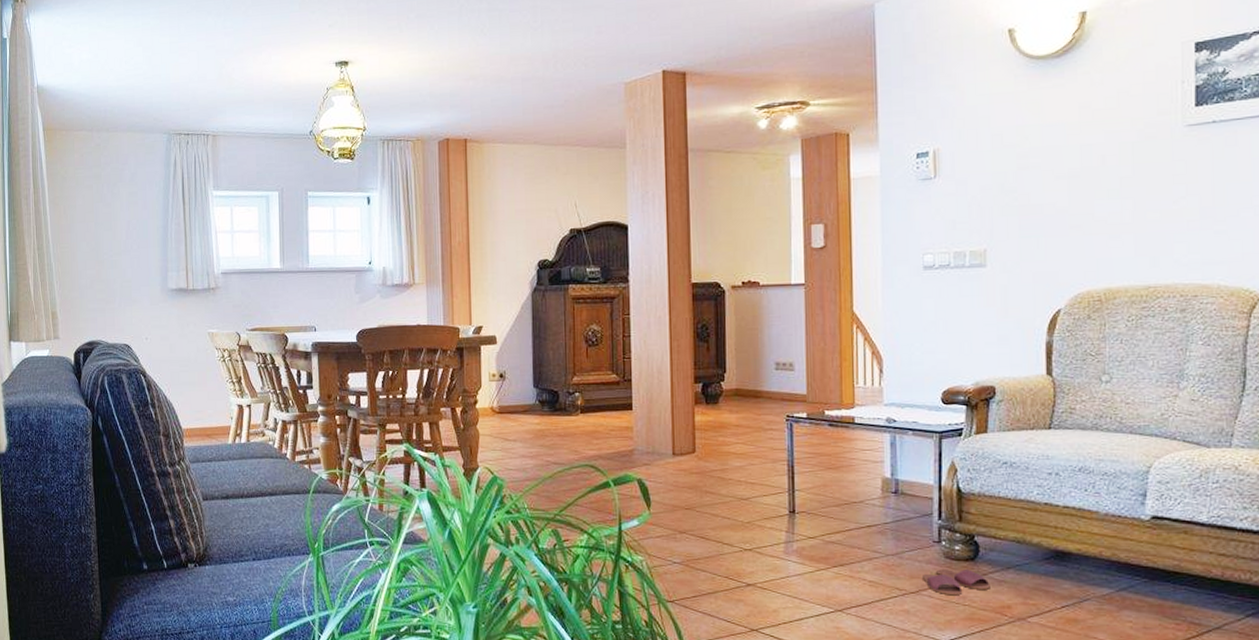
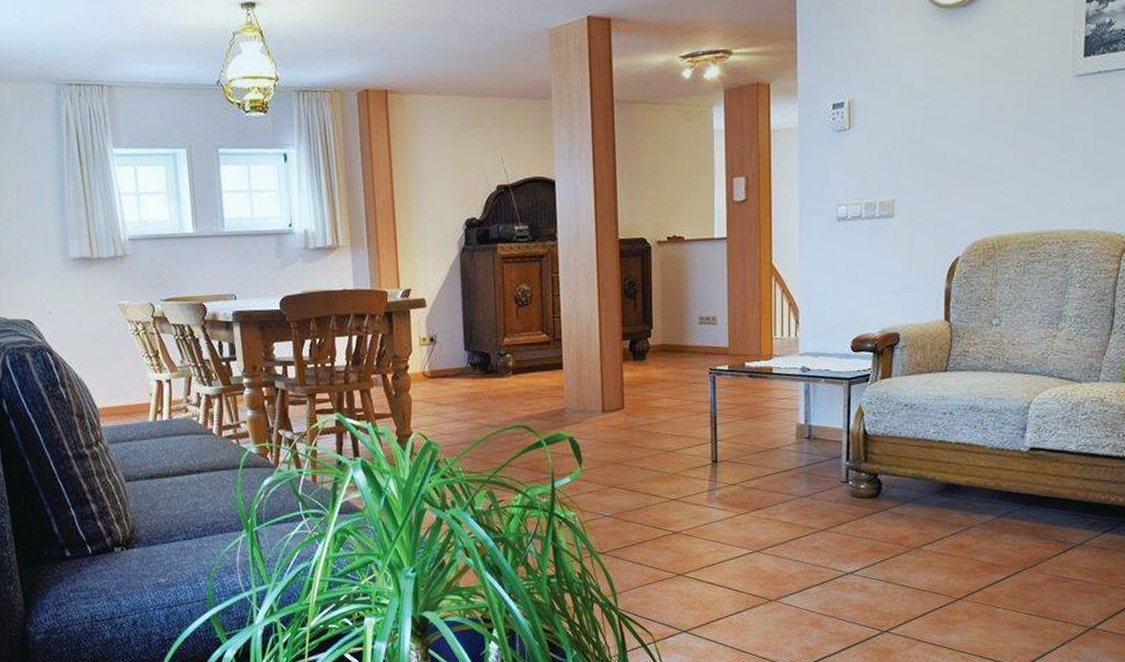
slippers: present [921,569,990,596] -> none [830,506,890,531]

